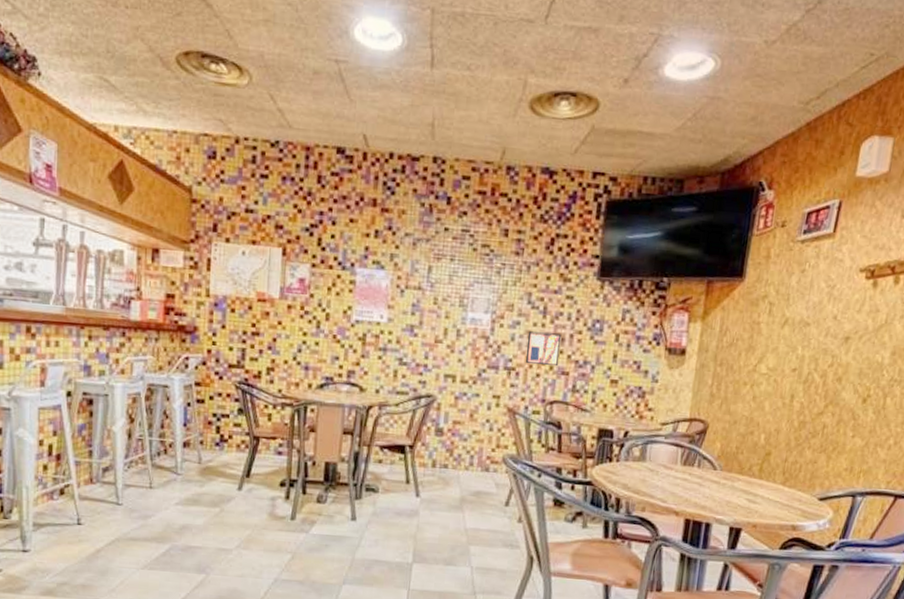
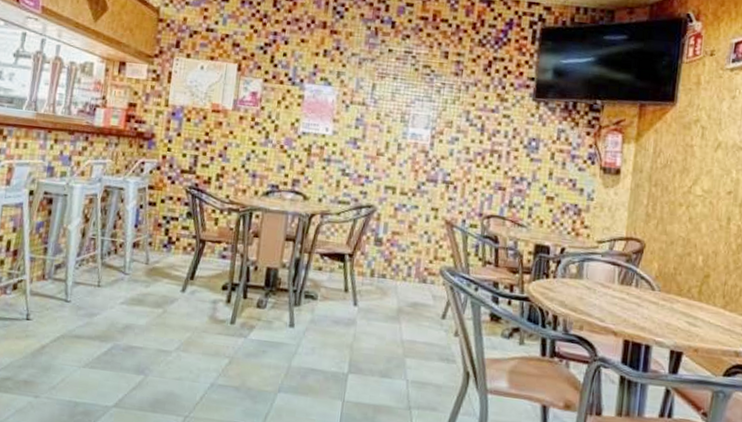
wall art: present [525,331,562,367] -> none [463,147,499,182]

